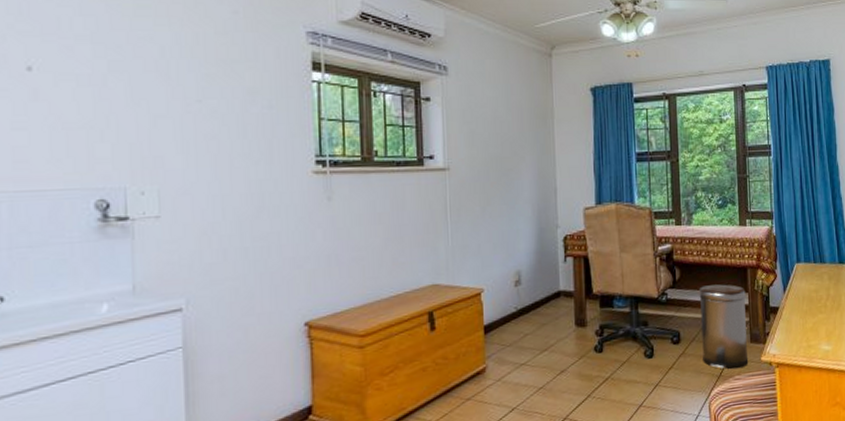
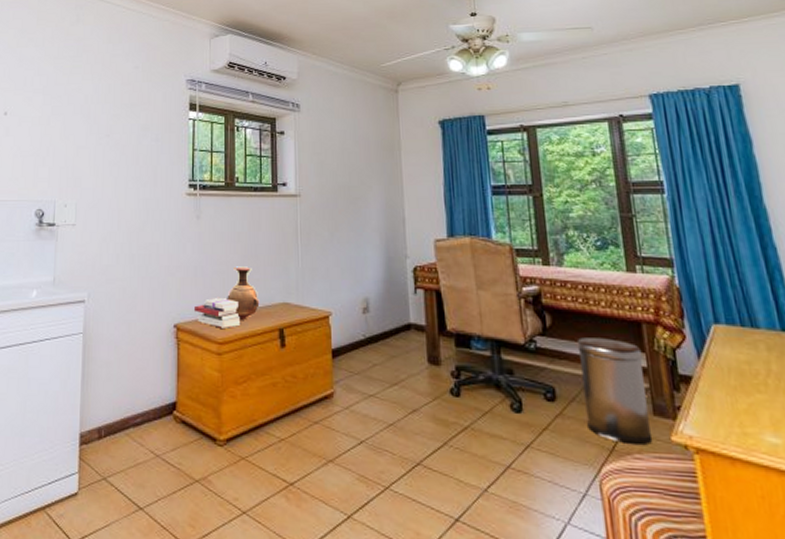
books: none [329,287,384,321] -> present [195,298,240,330]
vase: none [368,251,406,308] -> present [227,268,260,320]

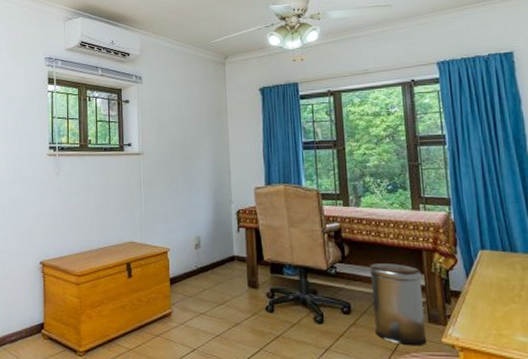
books: present [195,298,240,330] -> none [57,240,94,265]
vase: present [227,268,260,320] -> none [83,214,110,256]

